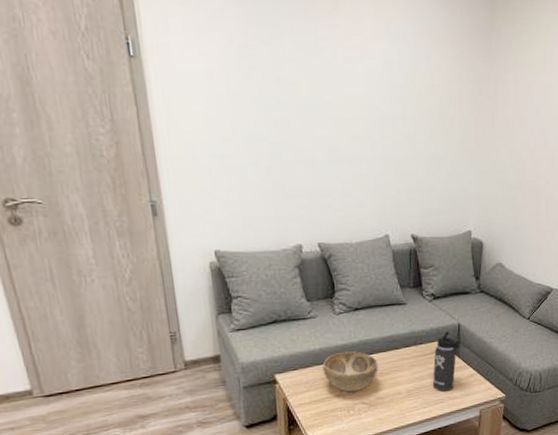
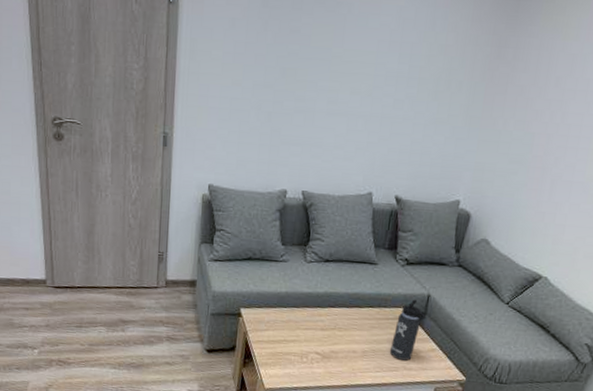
decorative bowl: present [322,351,378,392] -> none [284,299,339,340]

